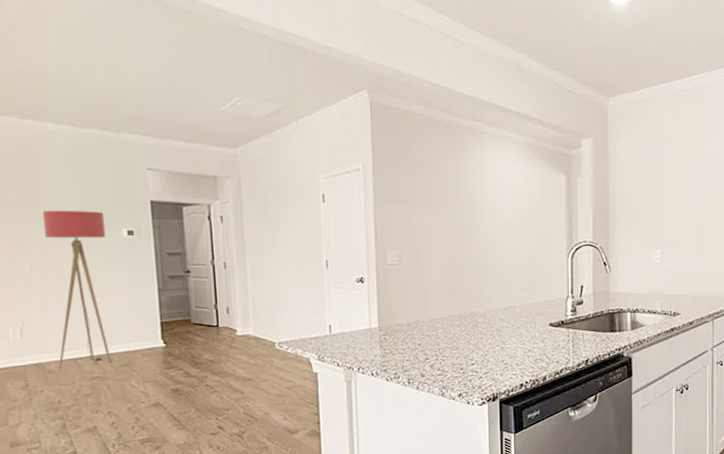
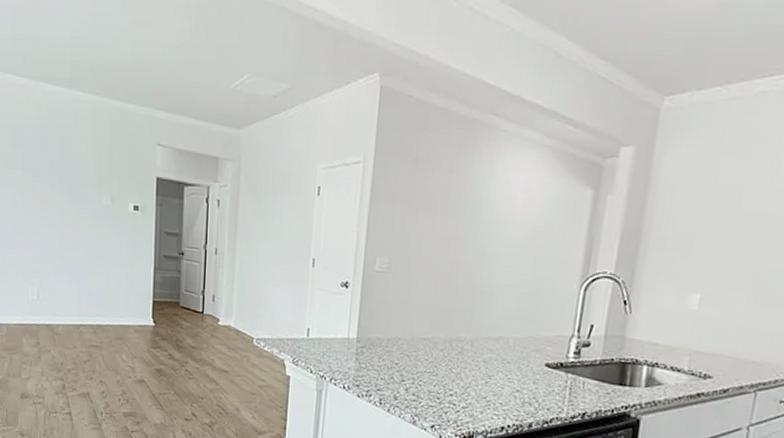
floor lamp: present [42,210,112,368] -> none [64,178,116,334]

